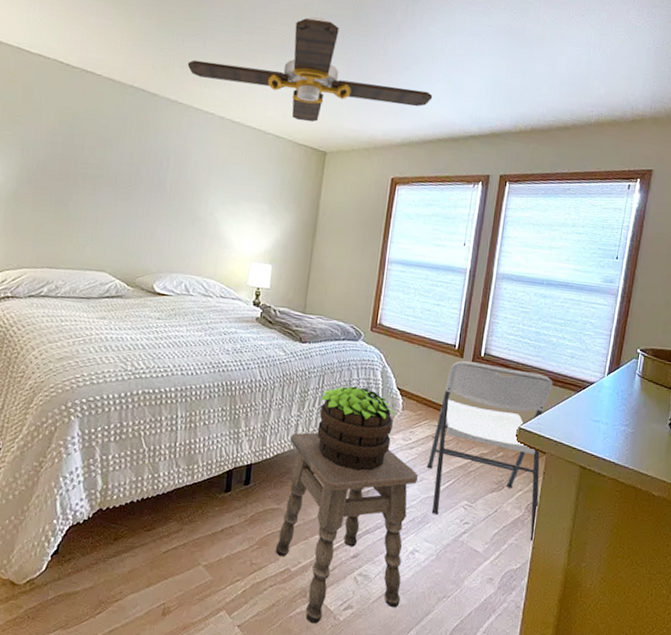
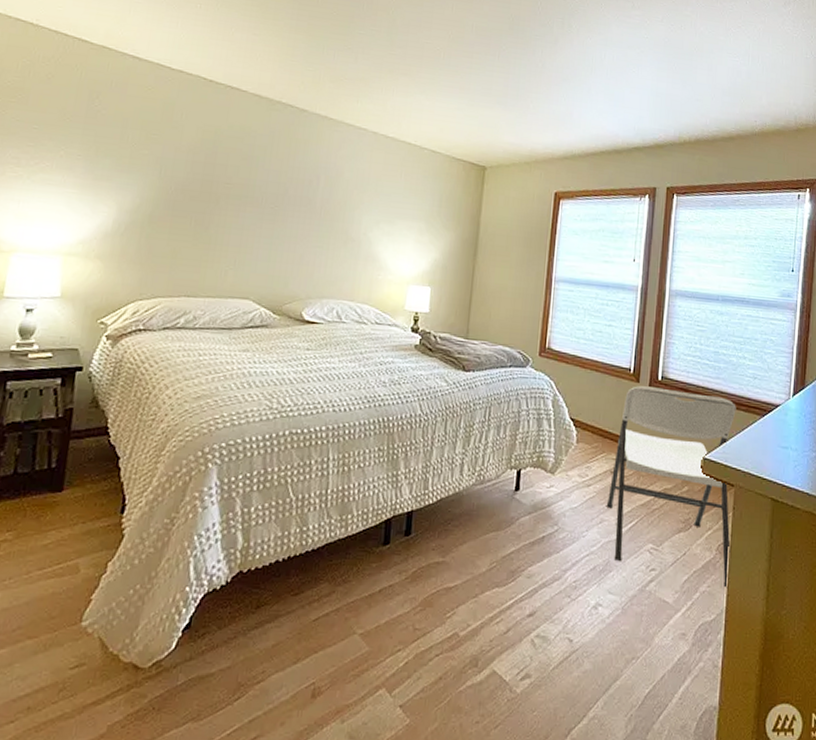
ceiling fan: present [187,16,433,122] -> none [338,30,594,137]
side table: present [275,432,419,624] -> none [441,472,598,699]
potted plant: present [317,385,395,471] -> none [484,417,569,514]

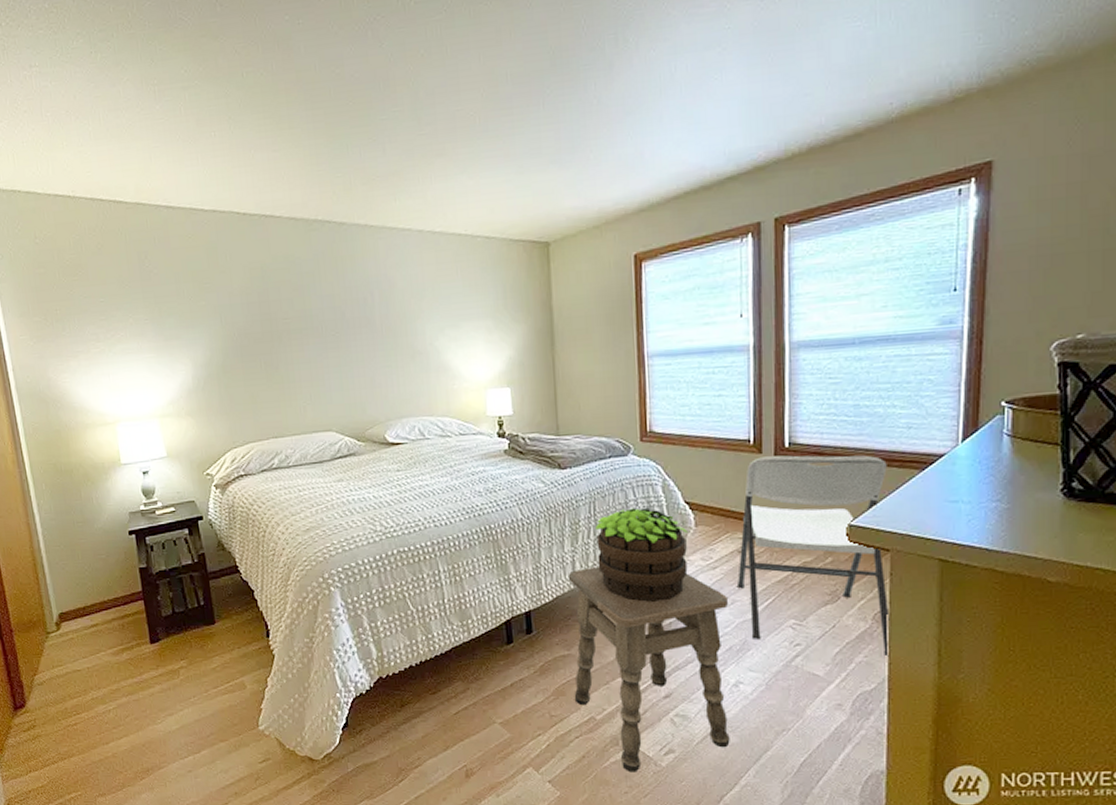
side table: none [441,472,598,699] -> present [568,567,730,772]
potted plant: none [484,417,569,514] -> present [594,508,688,602]

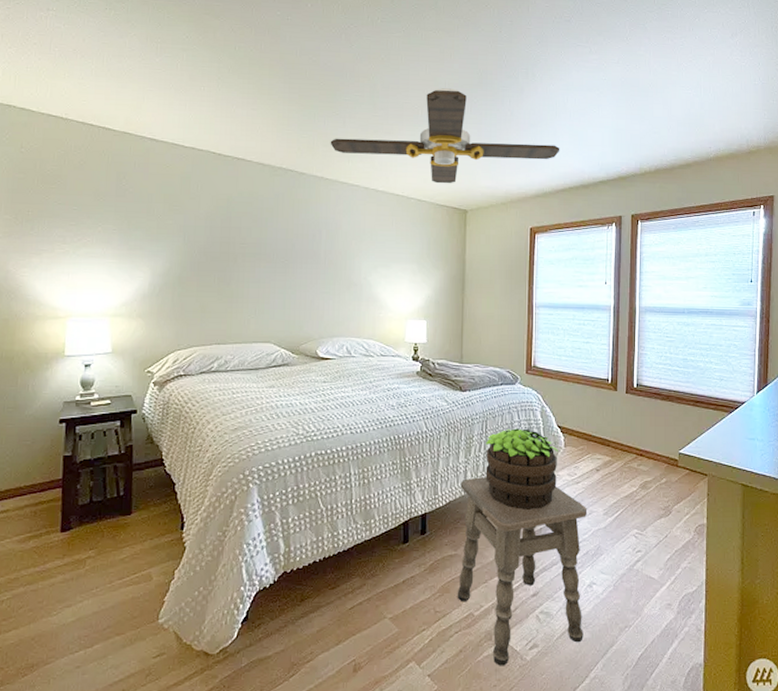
ceiling fan: none [370,79,669,213] -> present [330,88,560,184]
chair: present [736,455,890,657] -> none [594,394,707,564]

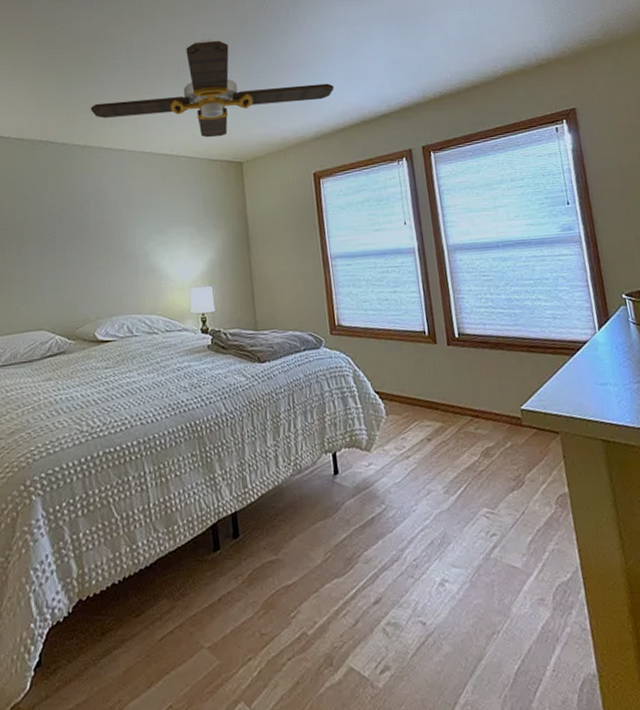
side table: present [457,477,588,666] -> none [271,461,444,699]
potted plant: present [485,428,558,510] -> none [294,399,384,496]

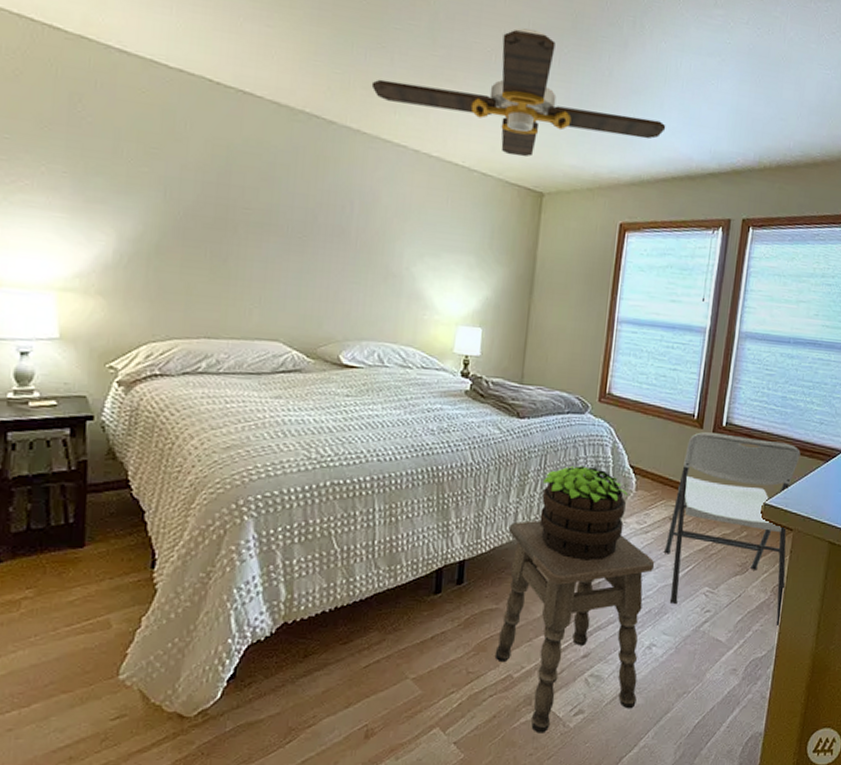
side table: none [271,461,444,699] -> present [494,520,655,733]
potted plant: none [294,399,384,496] -> present [539,465,628,561]
chair: none [425,343,577,543] -> present [663,432,801,627]

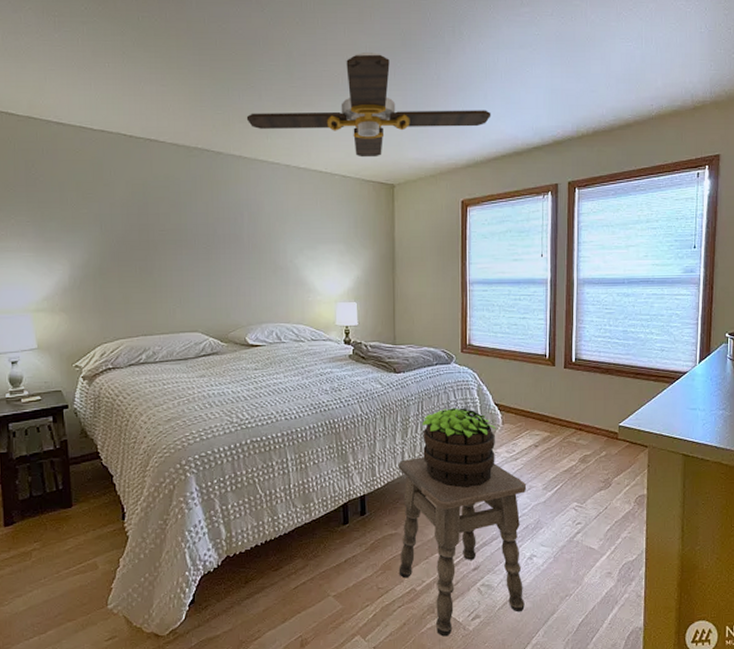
chair: present [663,432,801,627] -> none [533,368,647,533]

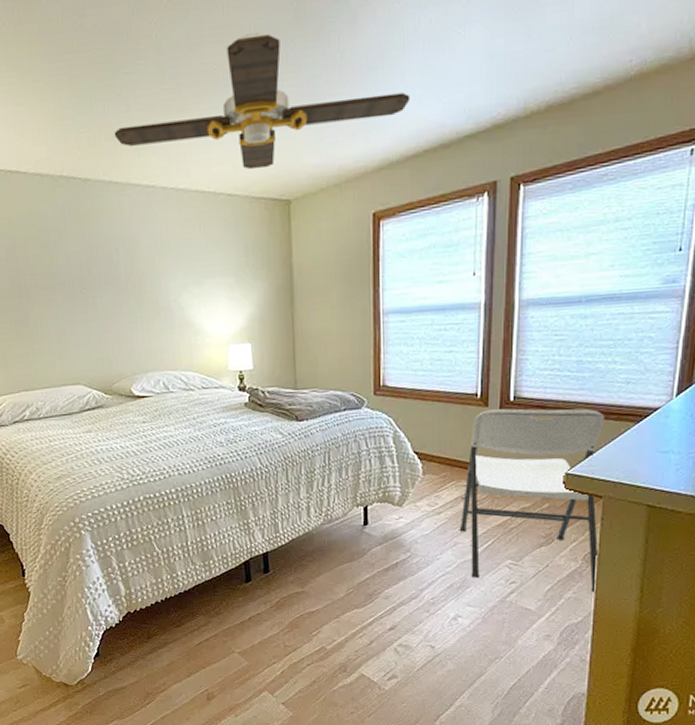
side table: present [398,457,527,637] -> none [303,512,452,695]
potted plant: present [421,408,496,488] -> none [328,458,415,544]
chair: none [533,368,647,533] -> present [459,408,605,593]

